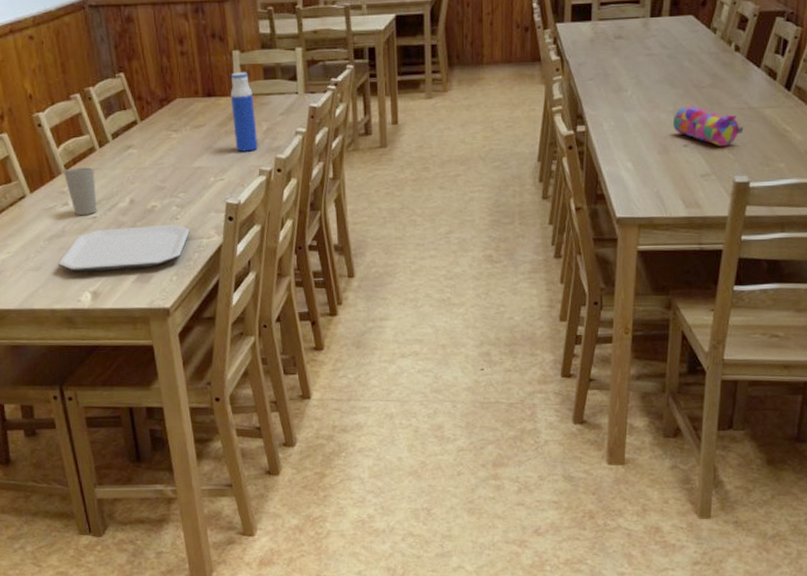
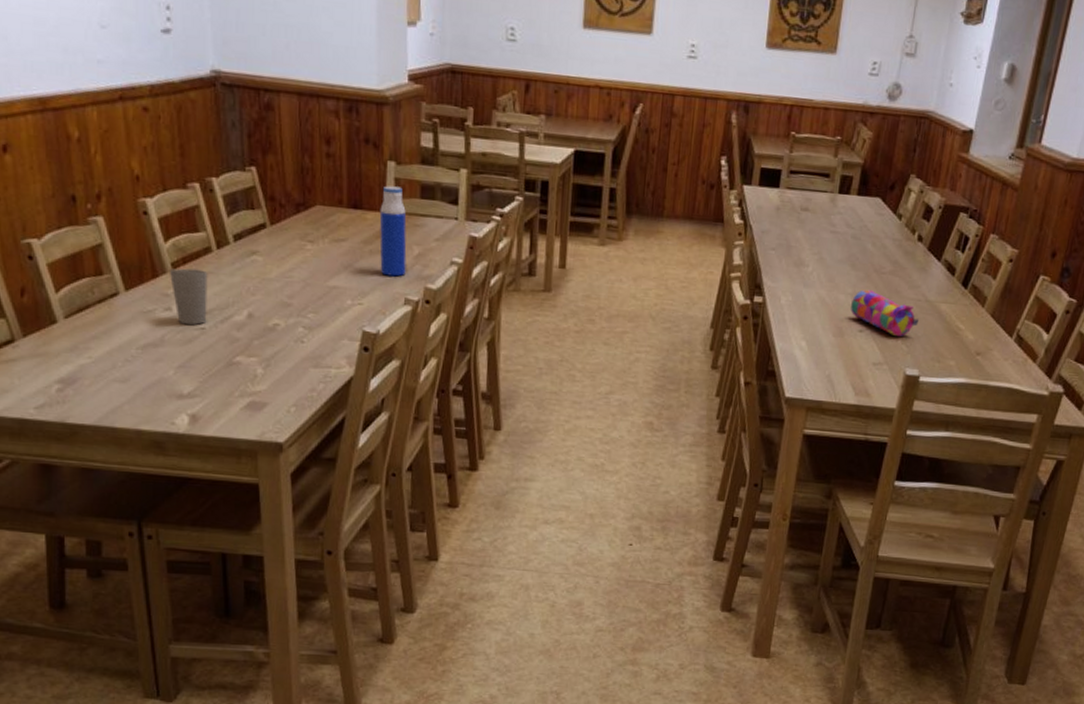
plate: present [58,225,190,272] -> none [152,343,317,394]

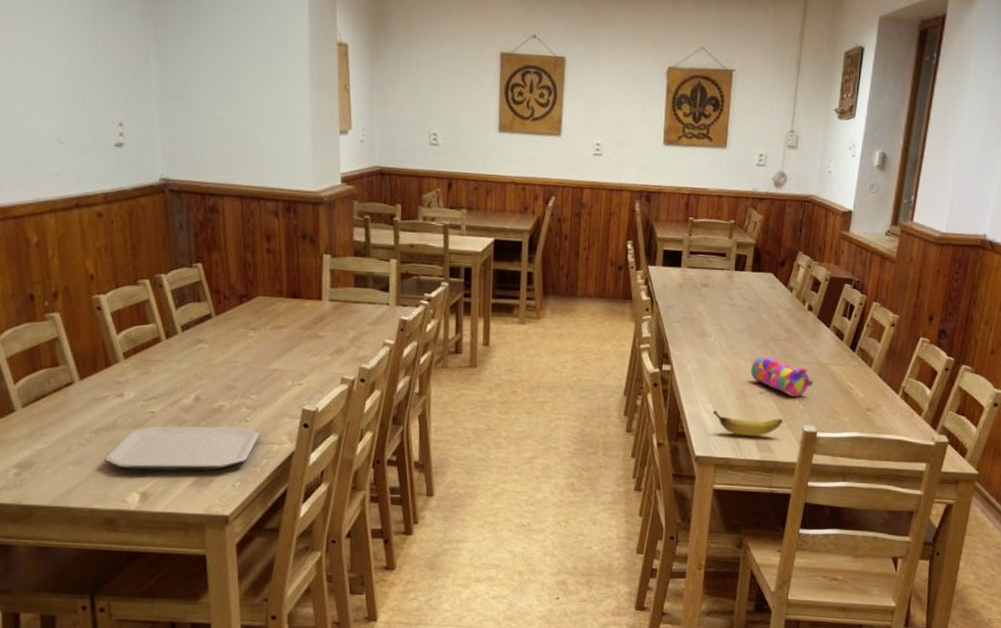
plate: none [152,343,317,394] -> present [104,425,260,471]
cup: present [169,268,208,326] -> none [121,357,158,410]
water bottle: present [379,185,407,277] -> none [316,276,342,358]
banana: none [806,348,884,379] -> present [712,411,784,437]

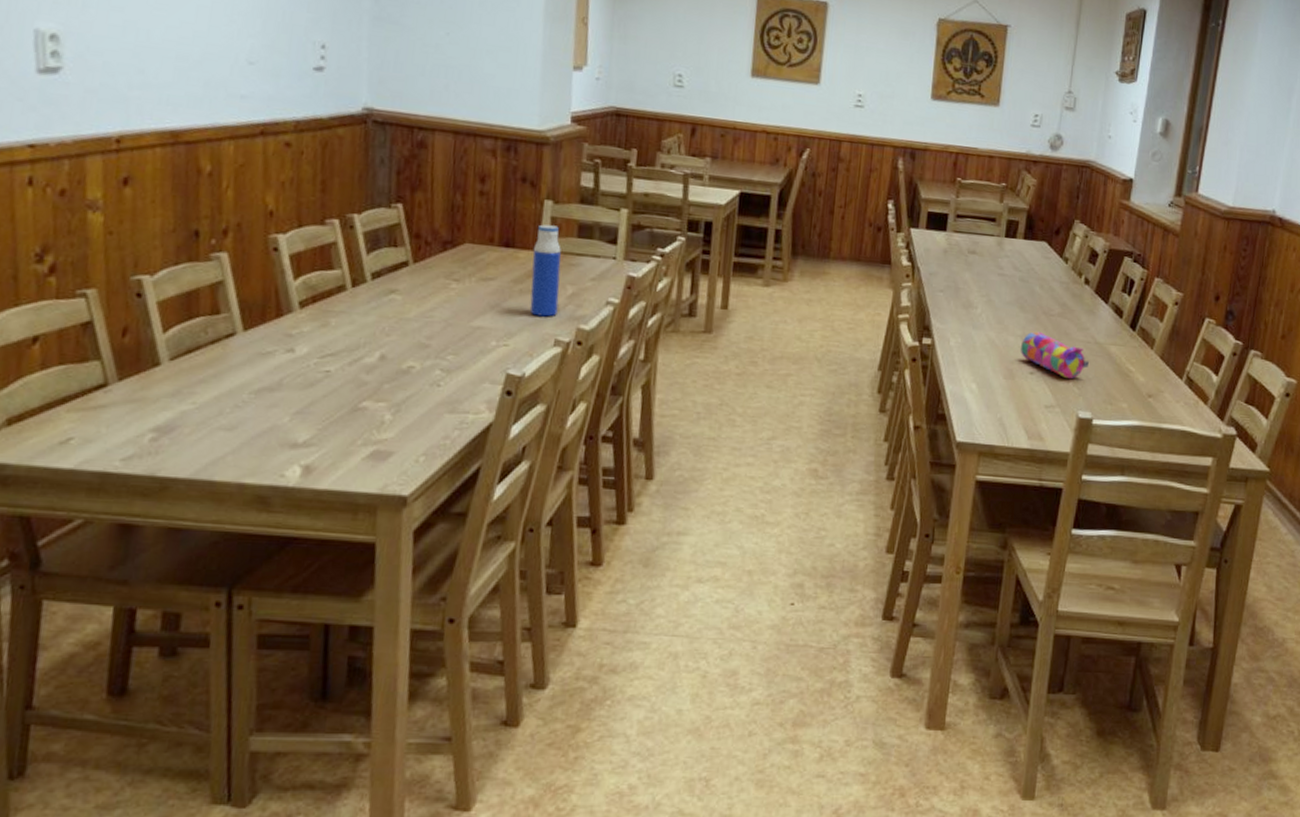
plate: present [104,425,260,471] -> none [263,387,453,443]
water bottle: none [316,276,342,358] -> present [529,224,561,317]
banana: present [712,411,784,437] -> none [977,391,1056,422]

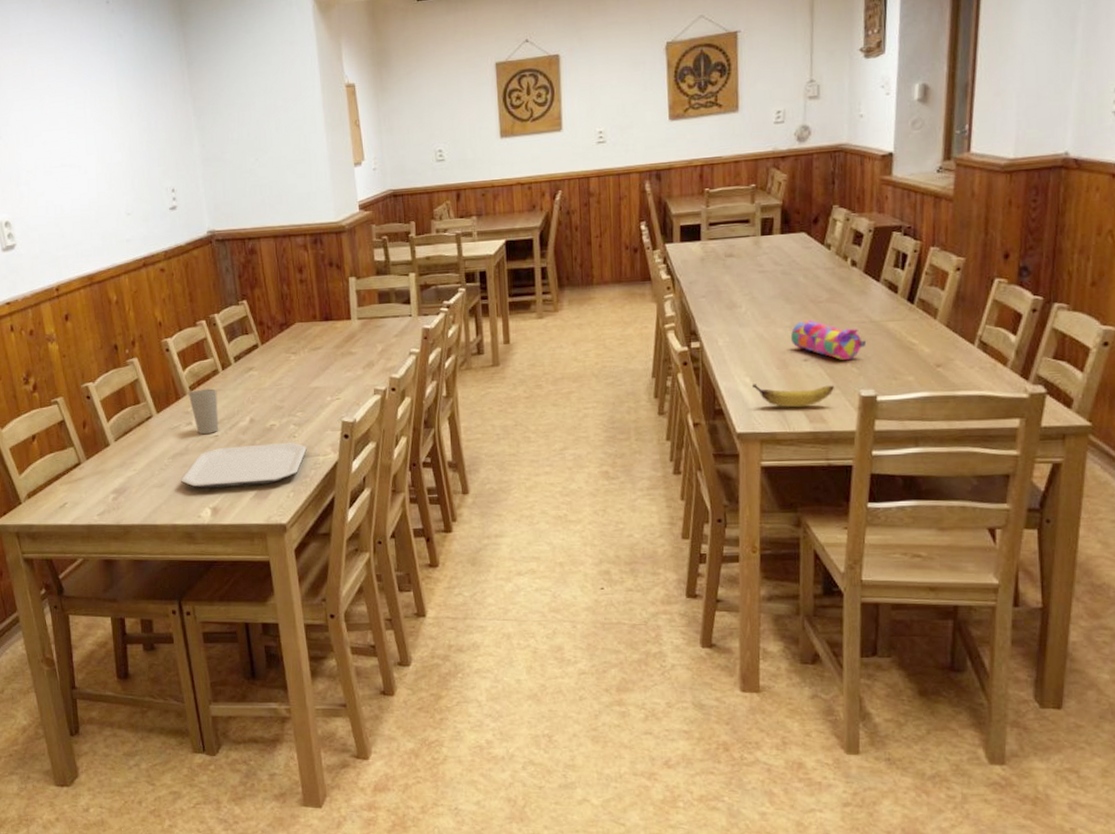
plate: none [263,387,453,443] -> present [181,443,307,489]
cup: none [295,307,339,368] -> present [188,388,219,435]
water bottle: present [529,224,561,317] -> none [346,297,373,372]
banana: none [977,391,1056,422] -> present [751,384,835,408]

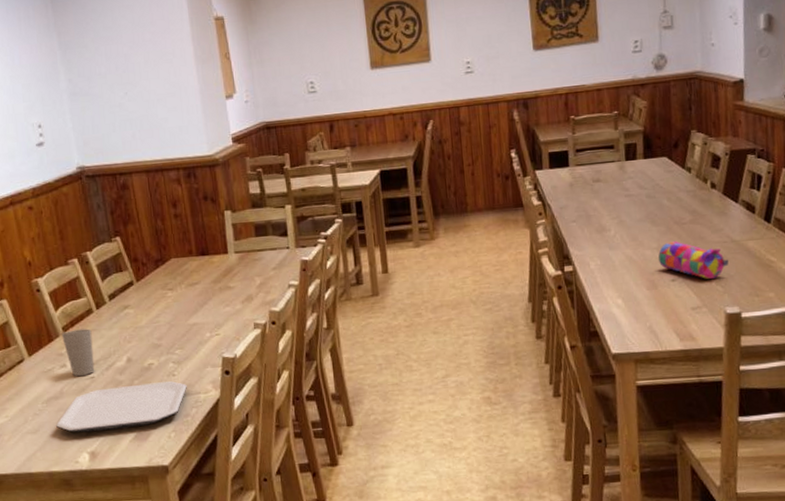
banana: present [751,384,835,408] -> none [623,304,702,327]

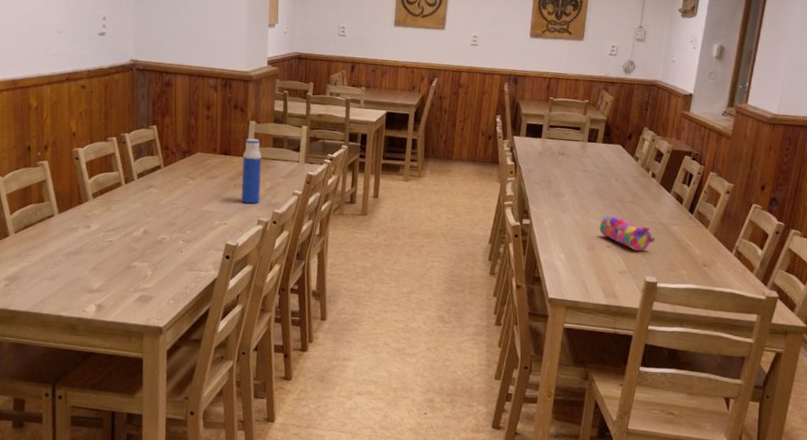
plate: present [56,381,187,433] -> none [72,252,191,290]
cup: present [61,328,95,377] -> none [90,197,117,239]
water bottle: none [223,230,252,307] -> present [241,138,262,204]

